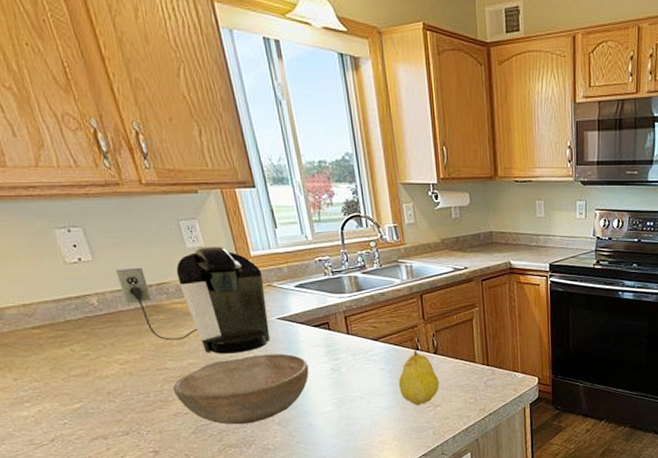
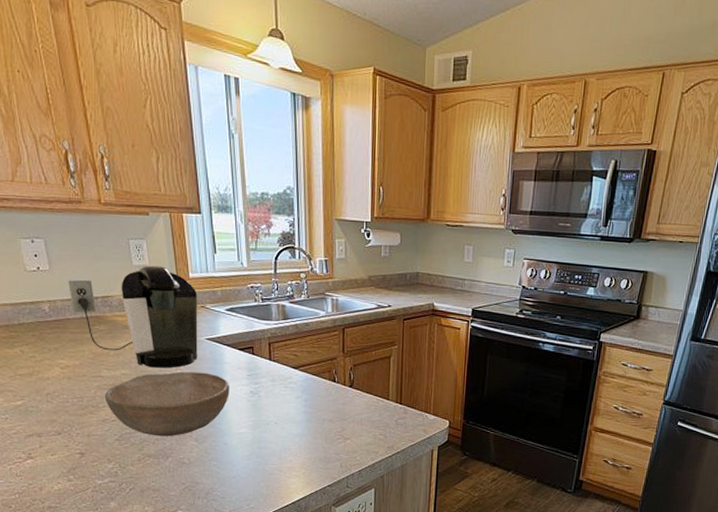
fruit: present [399,349,439,405] -> none [313,381,351,436]

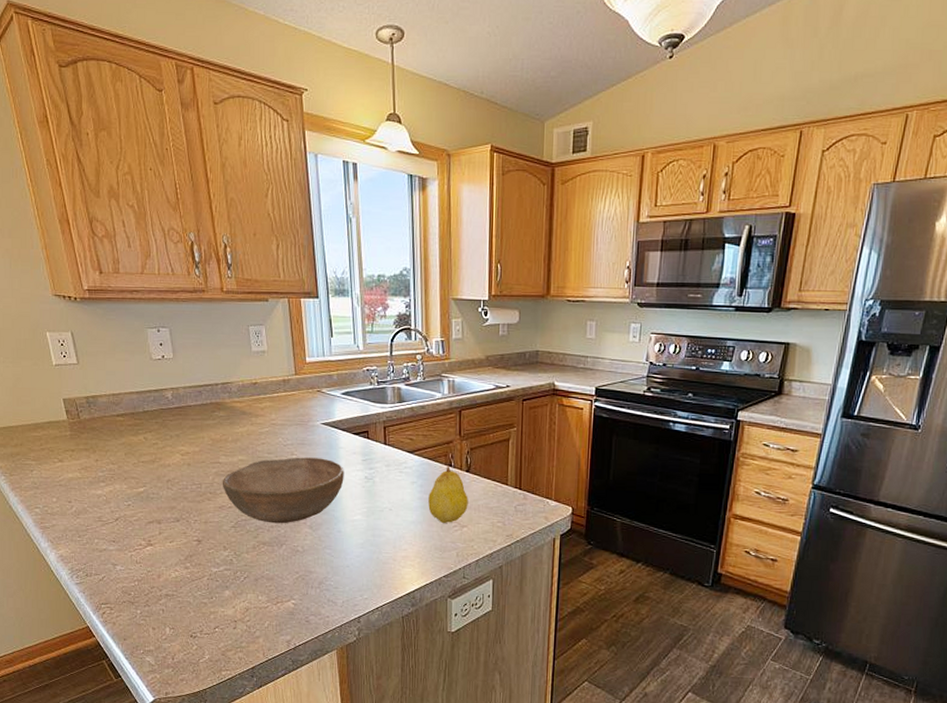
coffee maker: present [68,265,198,368] -> none [191,351,314,454]
fruit: none [313,381,351,436] -> present [428,465,468,523]

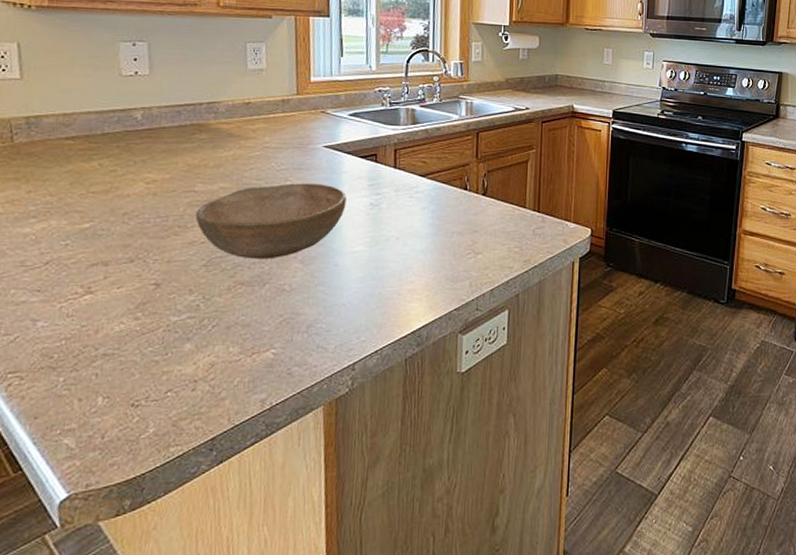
fruit: present [428,465,468,523] -> none [440,189,484,250]

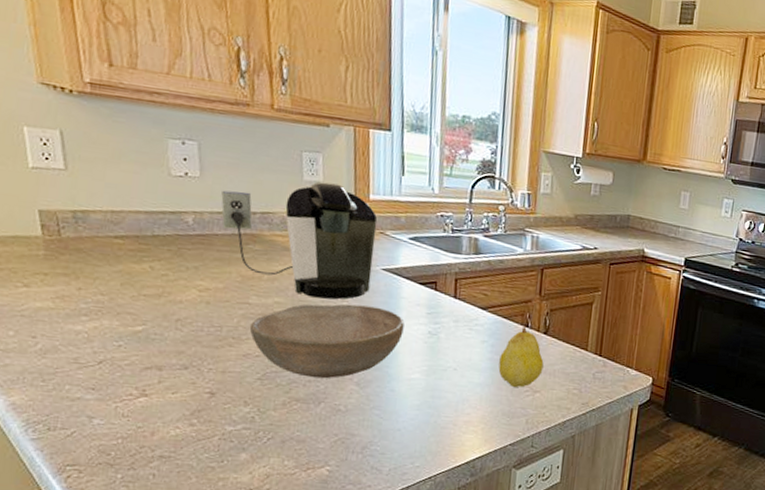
coffee maker: none [169,69,319,180] -> present [221,182,378,299]
fruit: none [440,189,484,250] -> present [498,326,544,388]

